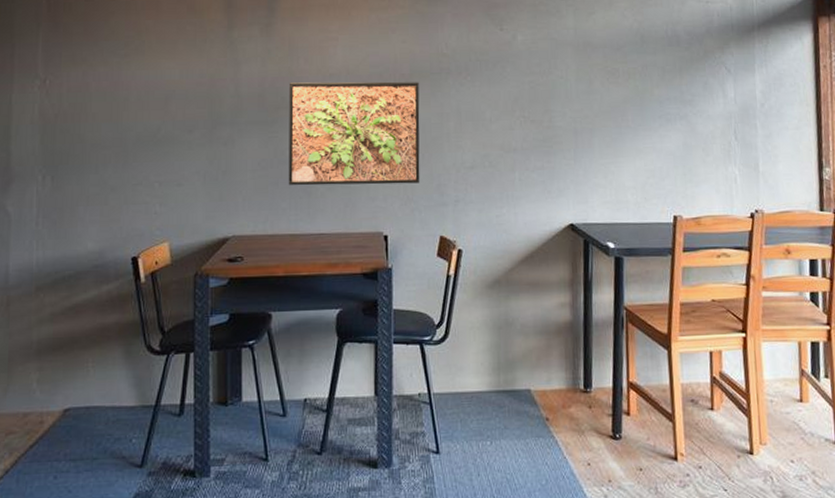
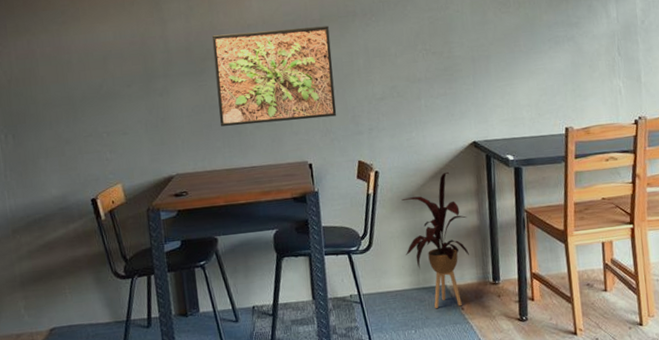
house plant: none [485,256,559,416] -> present [401,171,469,308]

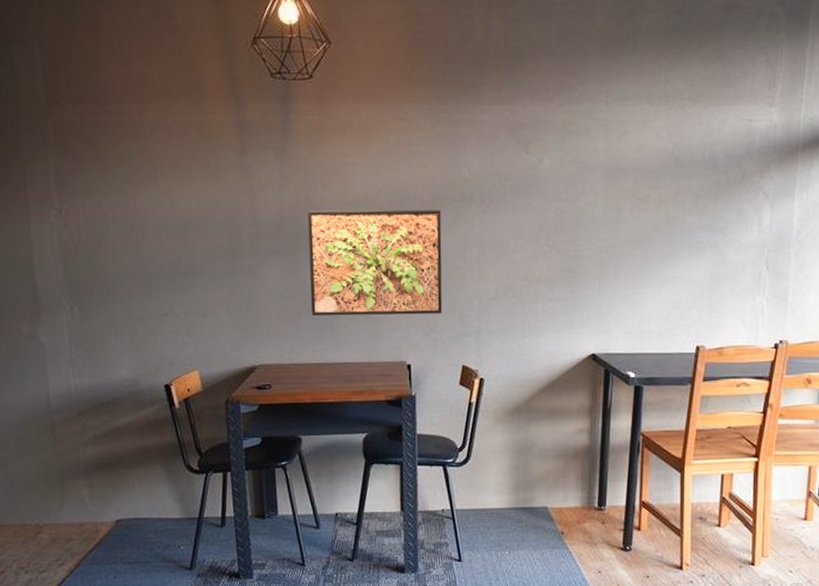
house plant: present [401,171,469,308] -> none [505,385,577,531]

